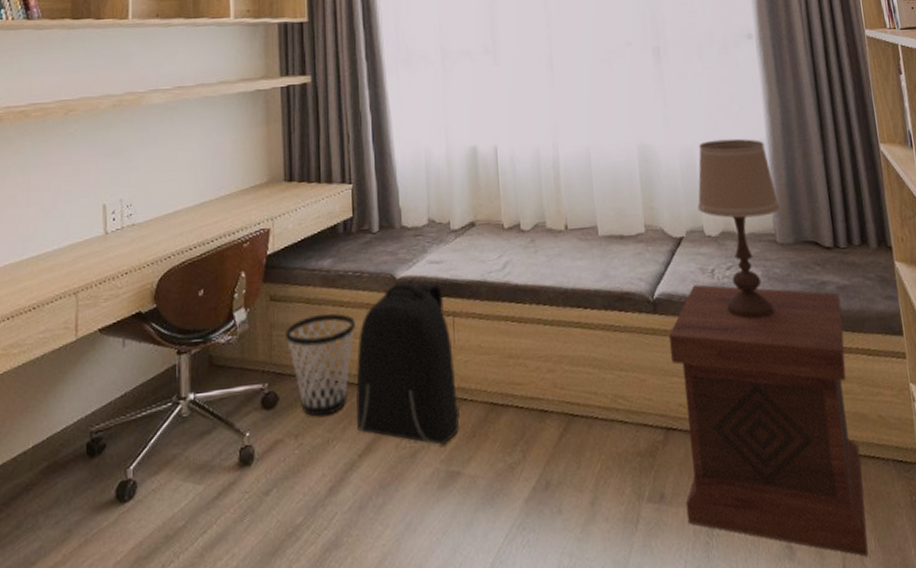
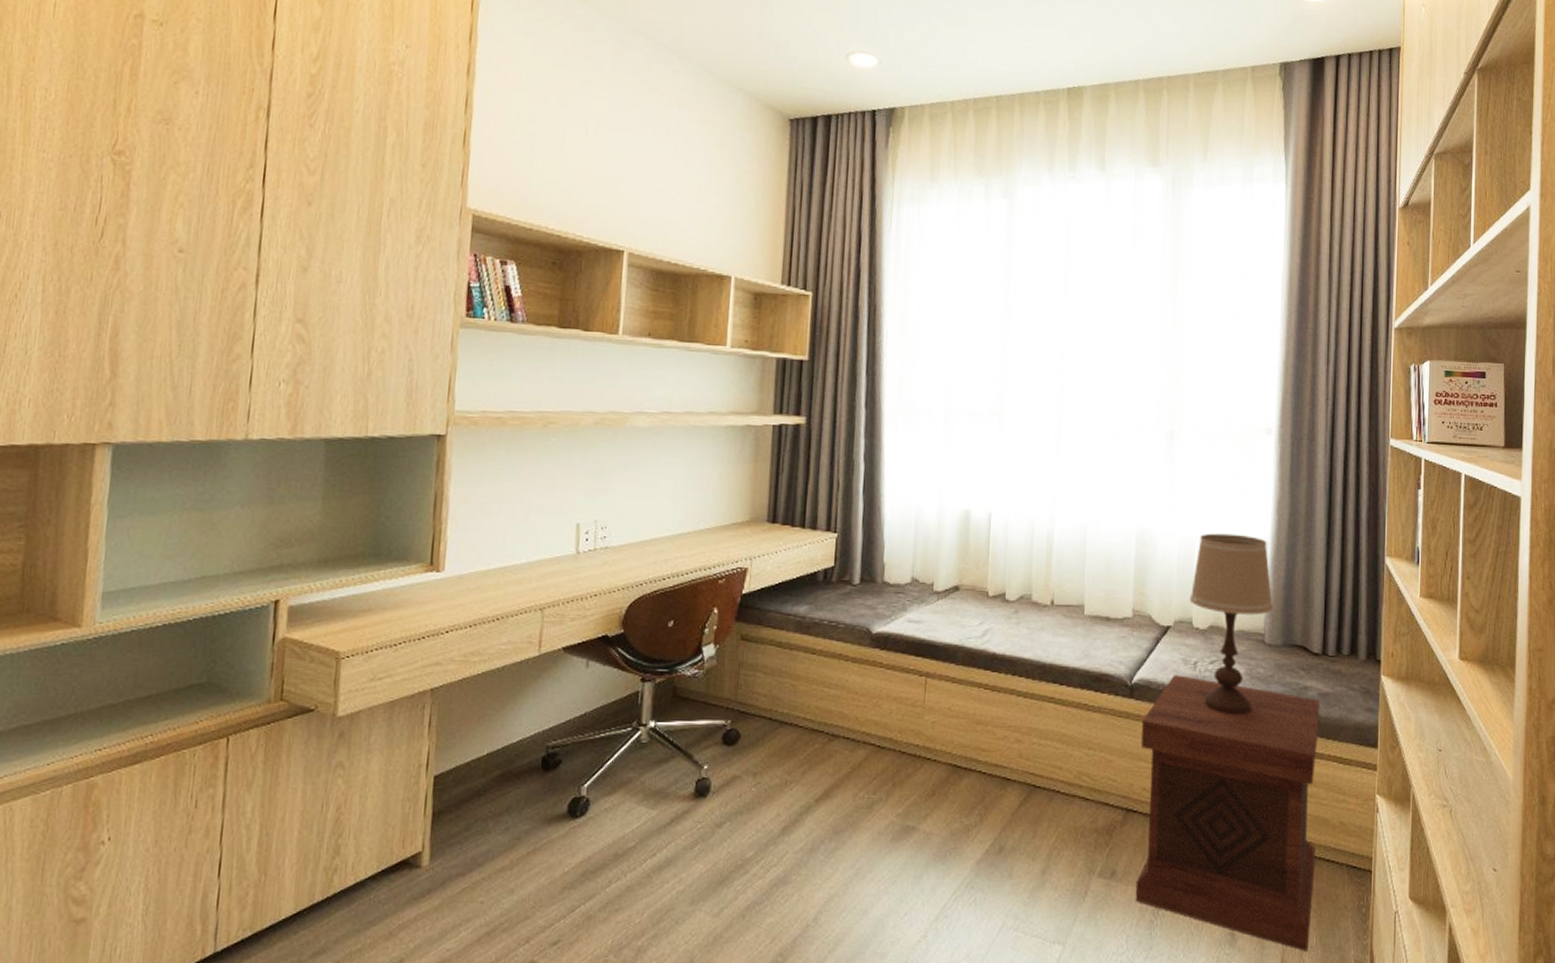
wastebasket: present [285,313,355,417] -> none [753,658,826,758]
backpack: present [356,281,460,445] -> none [816,636,922,799]

